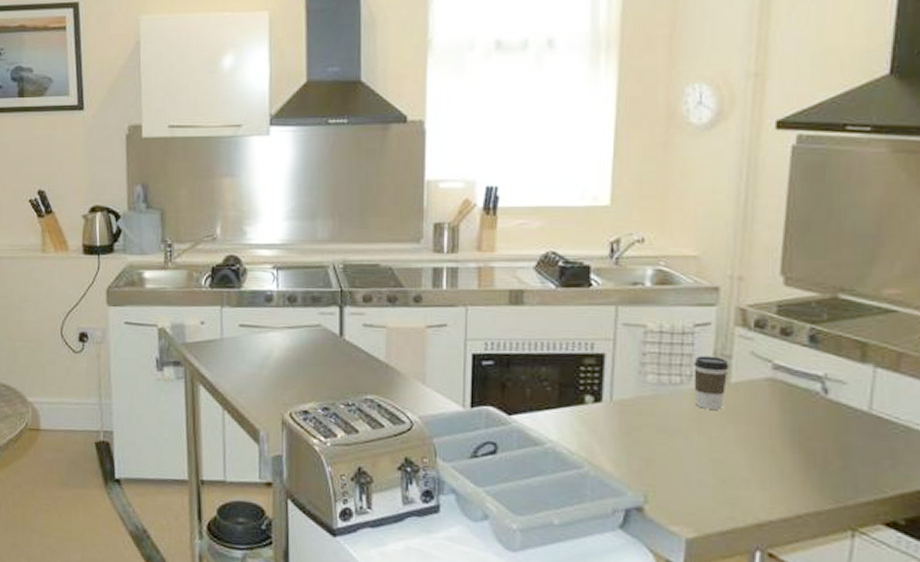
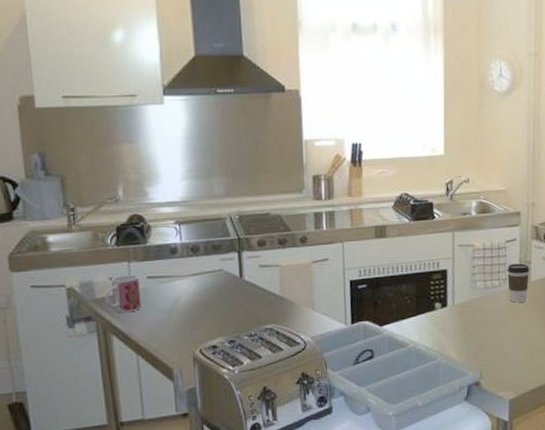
mug: none [195,321,232,362] -> present [104,275,142,313]

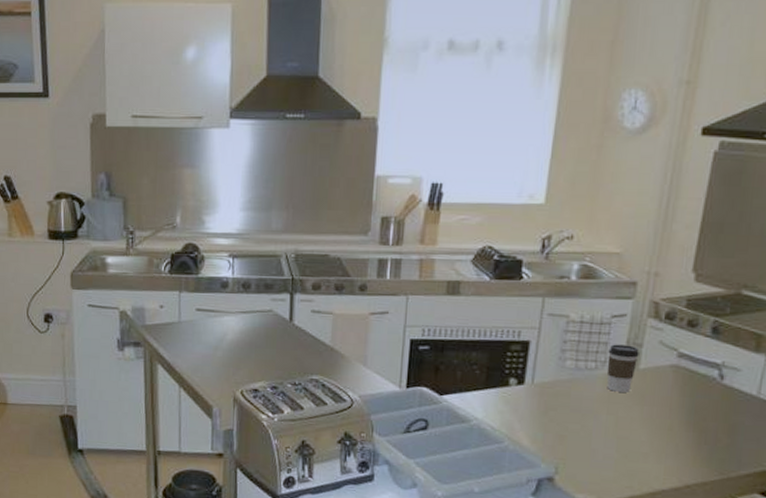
mug: present [104,275,142,313] -> none [154,305,189,343]

